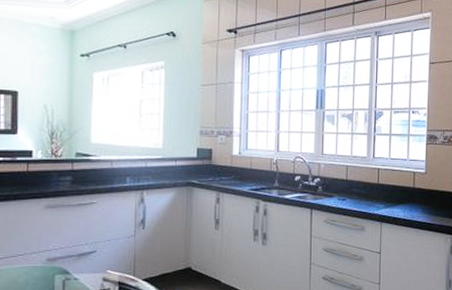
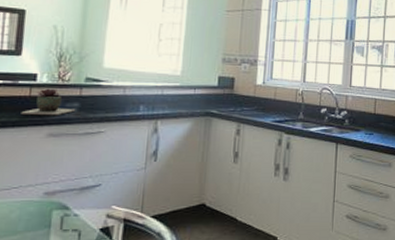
succulent plant: none [21,163,69,188] -> present [21,88,76,115]

